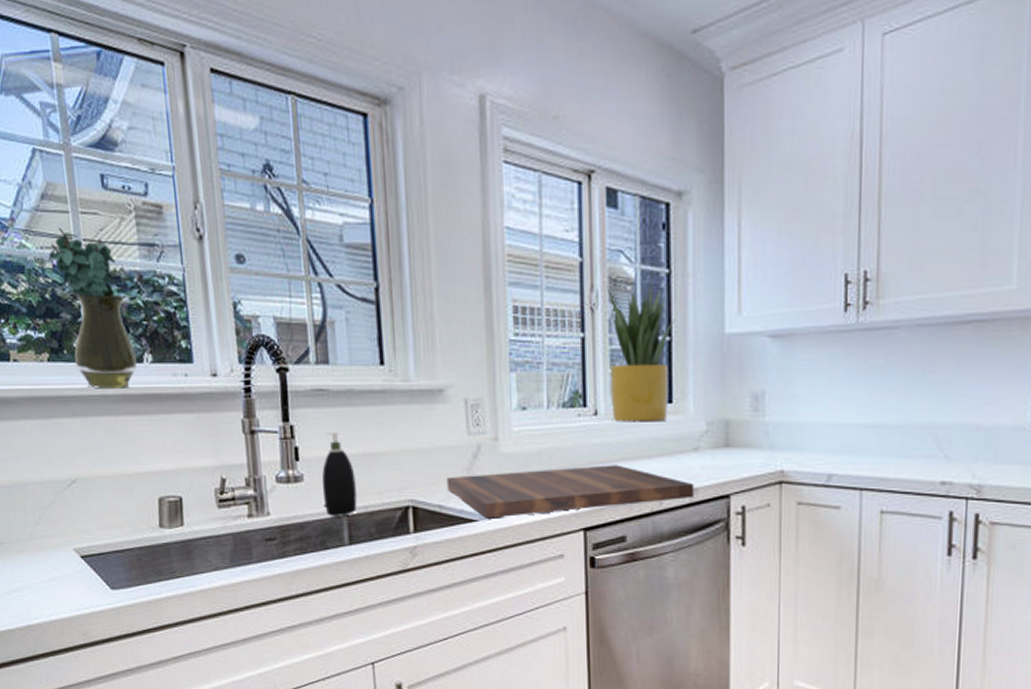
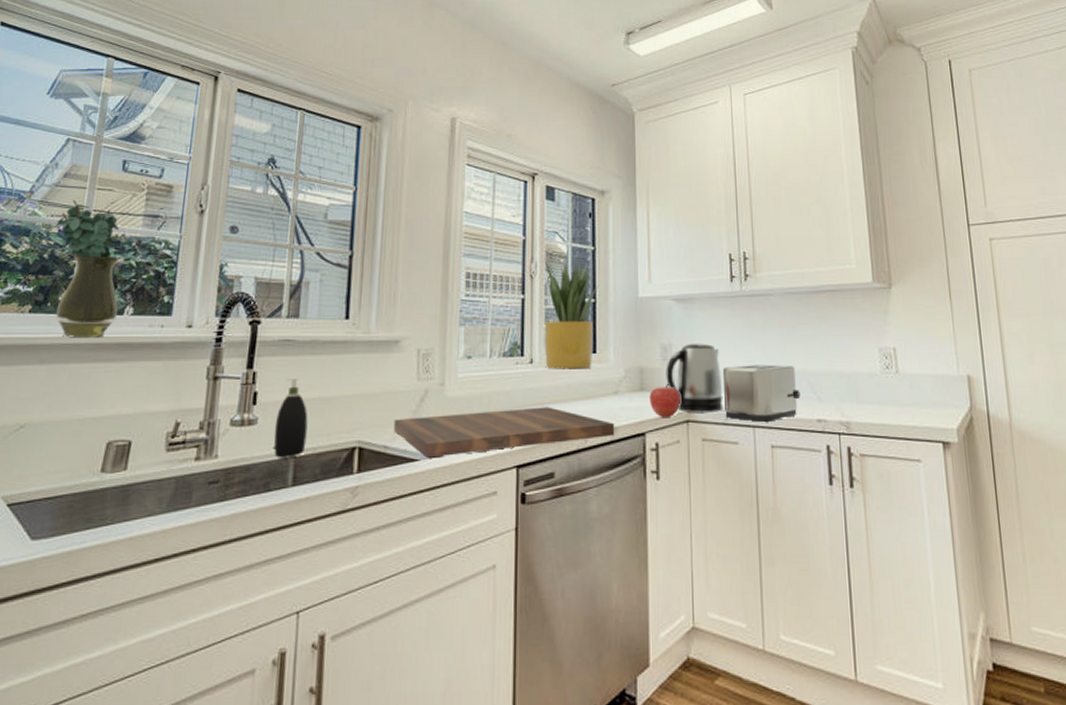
fruit: none [736,439,774,479] -> present [649,384,682,418]
kettle: none [756,390,826,474] -> present [666,343,724,414]
toaster: none [827,416,923,484] -> present [723,365,801,422]

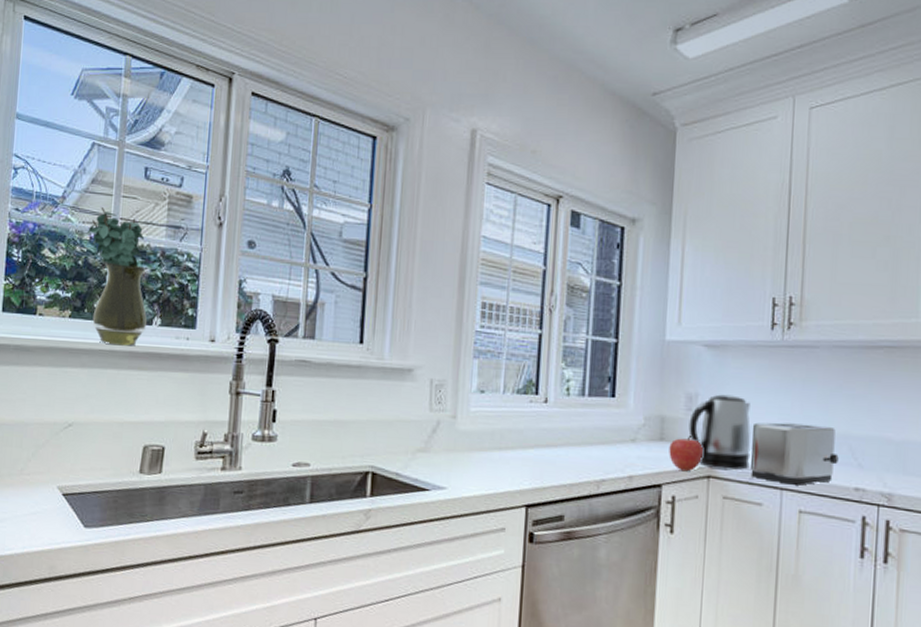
soap dispenser: present [273,379,308,458] -> none [292,399,324,476]
cutting board: present [393,407,615,458] -> none [405,447,630,490]
planter: present [544,257,599,369] -> none [560,291,623,413]

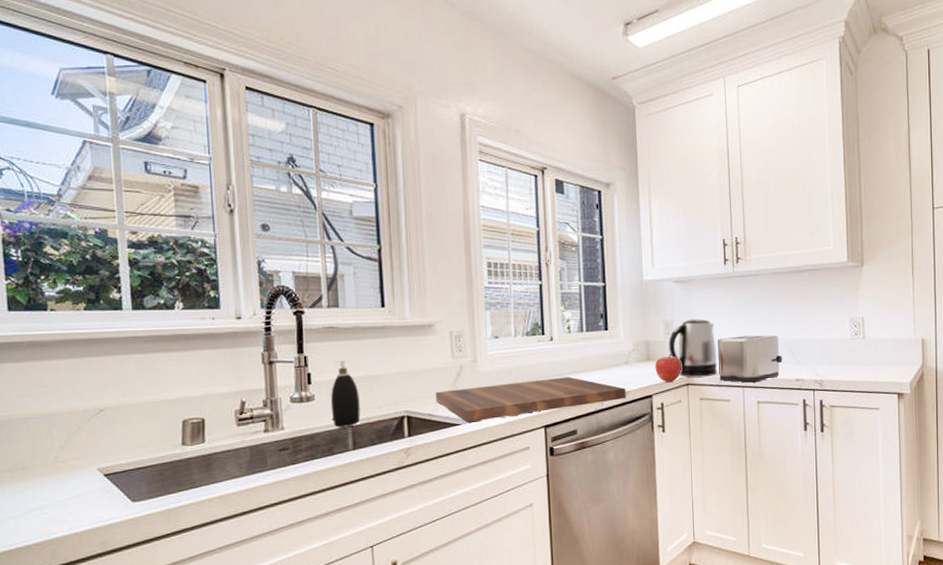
vase: present [88,208,148,346] -> none [91,203,169,332]
soap dispenser: none [292,399,324,476] -> present [330,361,361,428]
cutting board: none [405,447,630,490] -> present [435,377,626,423]

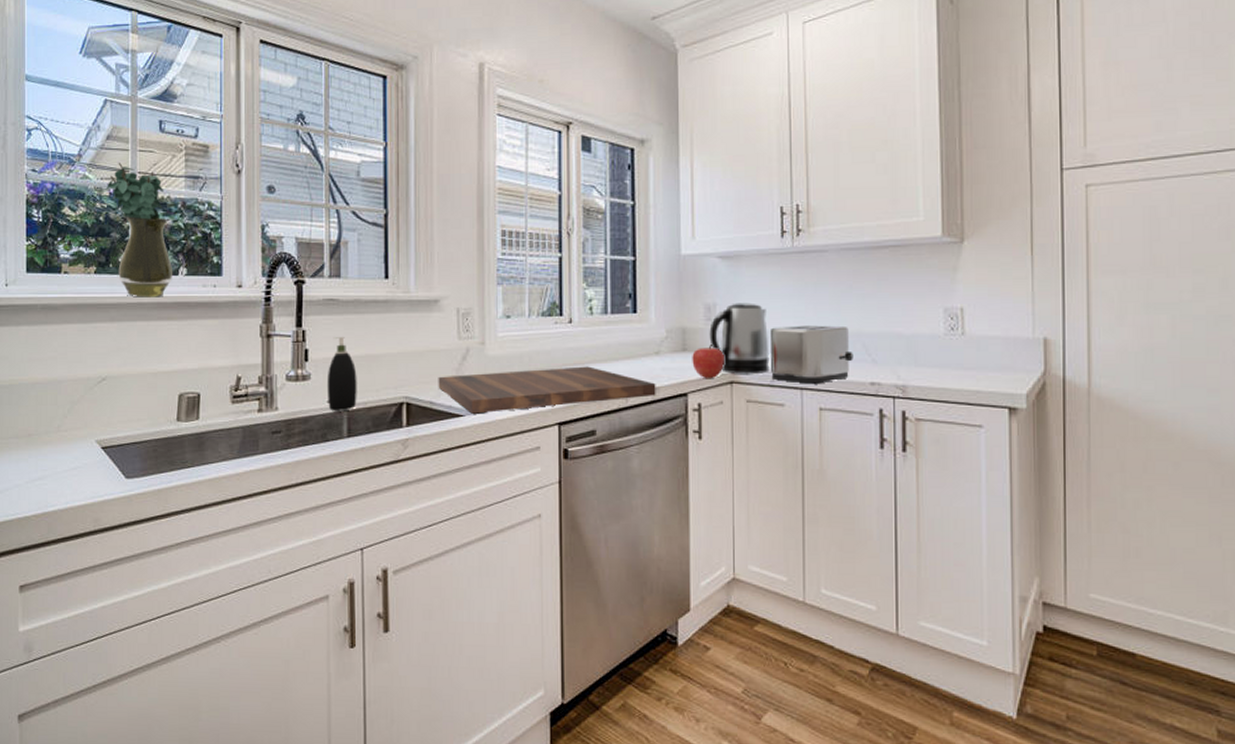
vase: none [91,203,169,332] -> present [107,163,173,298]

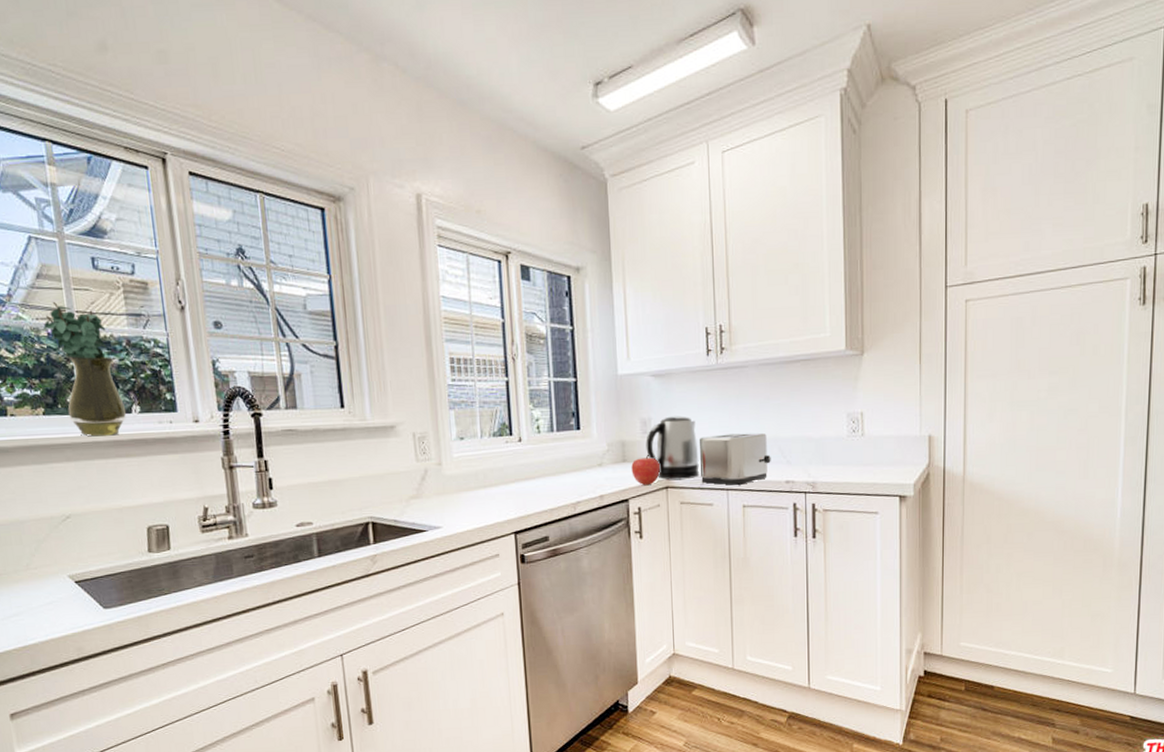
soap dispenser: present [327,337,357,412] -> none [293,465,325,534]
cutting board: present [438,366,656,414] -> none [400,480,601,529]

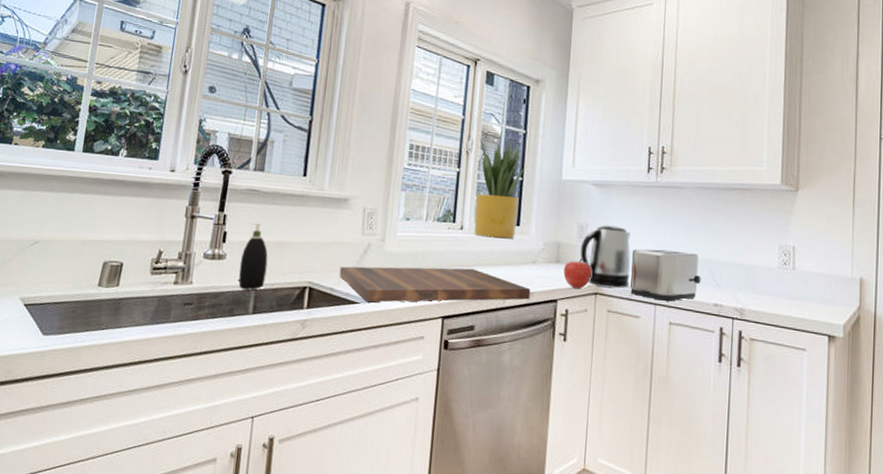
vase: present [43,302,126,437] -> none [64,53,117,174]
soap dispenser: none [293,465,325,534] -> present [238,223,268,290]
cutting board: none [400,480,601,529] -> present [339,266,531,303]
planter: none [524,337,579,446] -> present [473,137,527,239]

